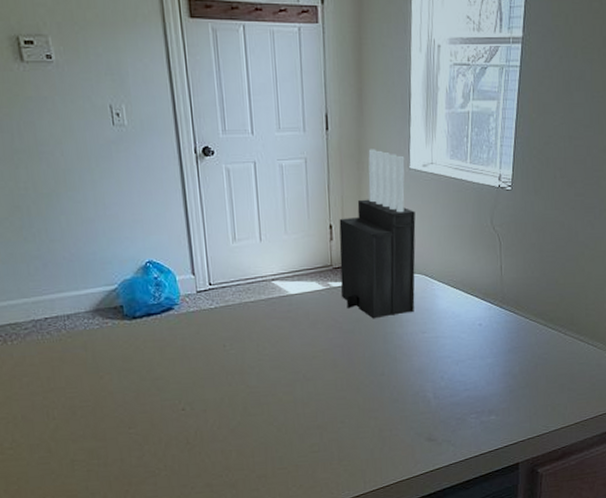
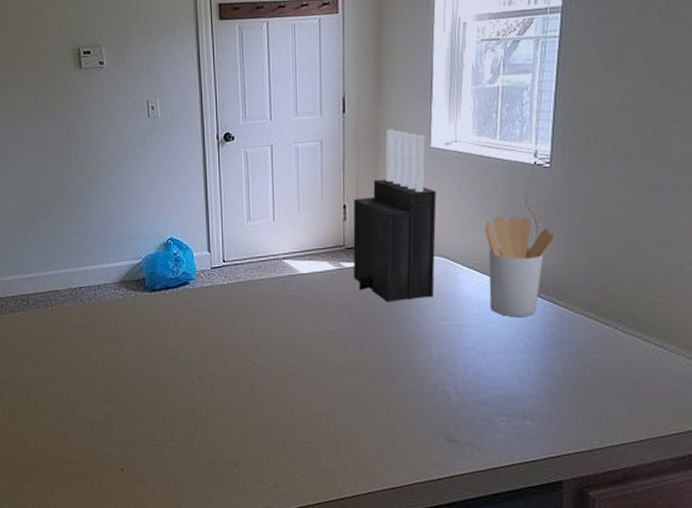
utensil holder: none [458,235,514,327] -> present [485,216,555,318]

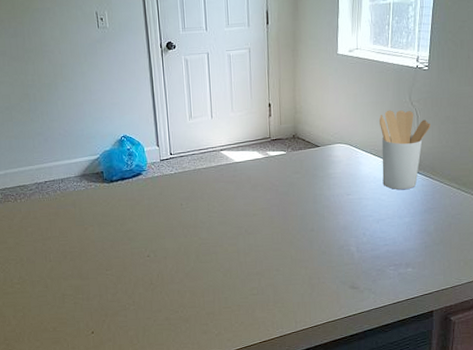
knife block: present [353,129,437,303] -> none [277,38,342,183]

